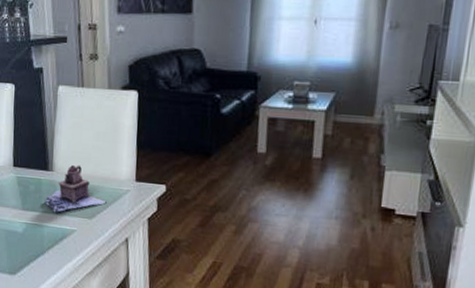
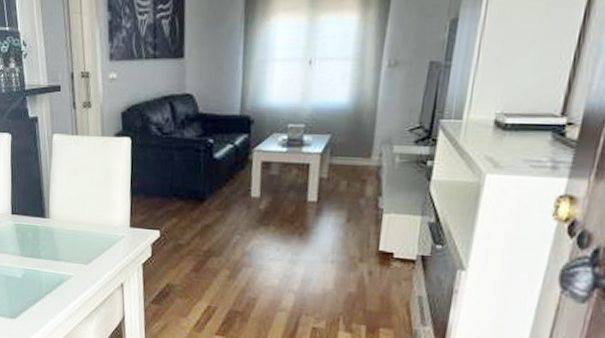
teapot: present [45,165,107,213] -> none [42,211,102,259]

